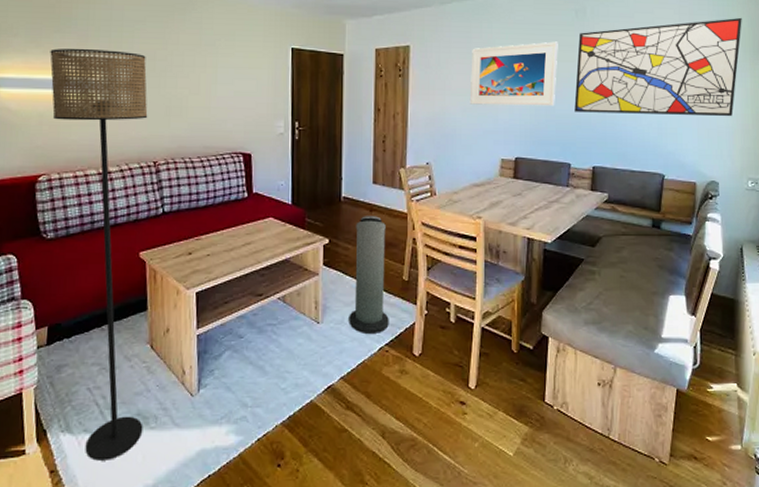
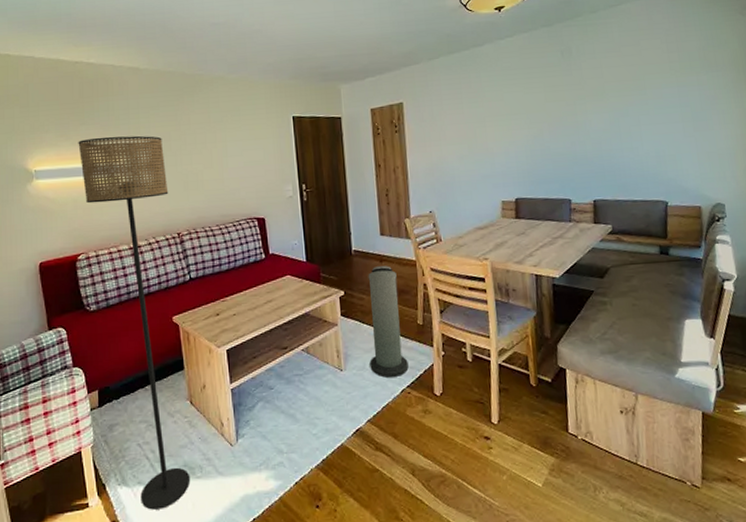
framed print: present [469,41,558,106] -> none [463,83,550,152]
wall art: present [574,17,742,117] -> none [566,39,733,149]

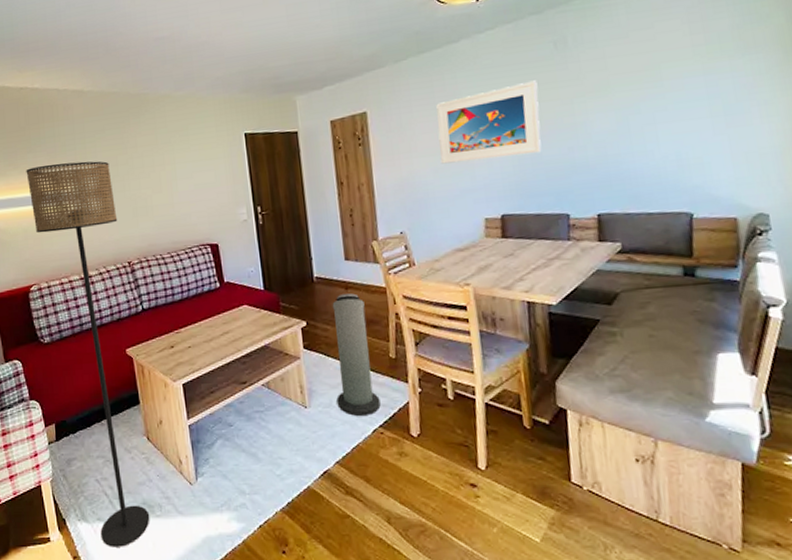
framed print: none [463,83,550,152] -> present [436,80,542,164]

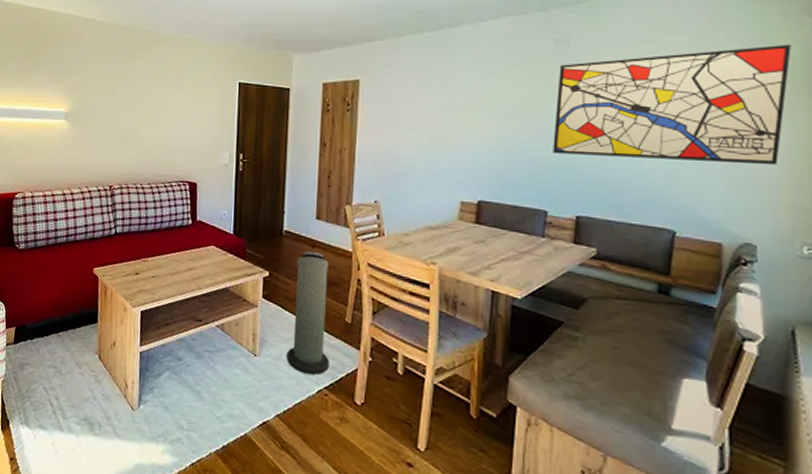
floor lamp: present [26,161,150,547] -> none [30,83,108,458]
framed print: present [436,80,542,164] -> none [425,74,533,146]
wall art: none [561,12,779,156] -> present [553,44,791,166]

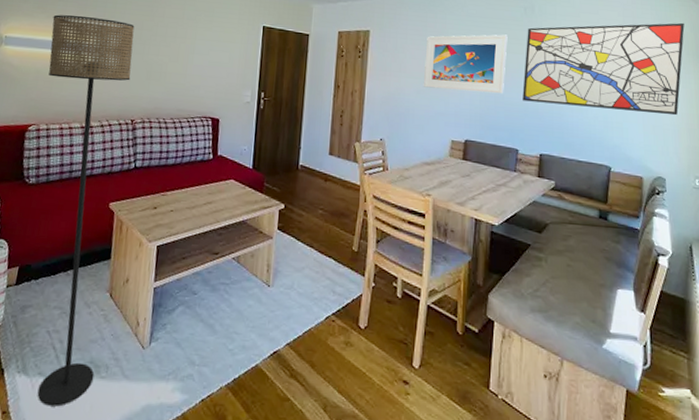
floor lamp: none [30,83,108,458] -> present [37,14,135,407]
air purifier: present [286,251,329,375] -> none [298,185,339,302]
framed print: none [425,74,533,146] -> present [423,34,508,94]

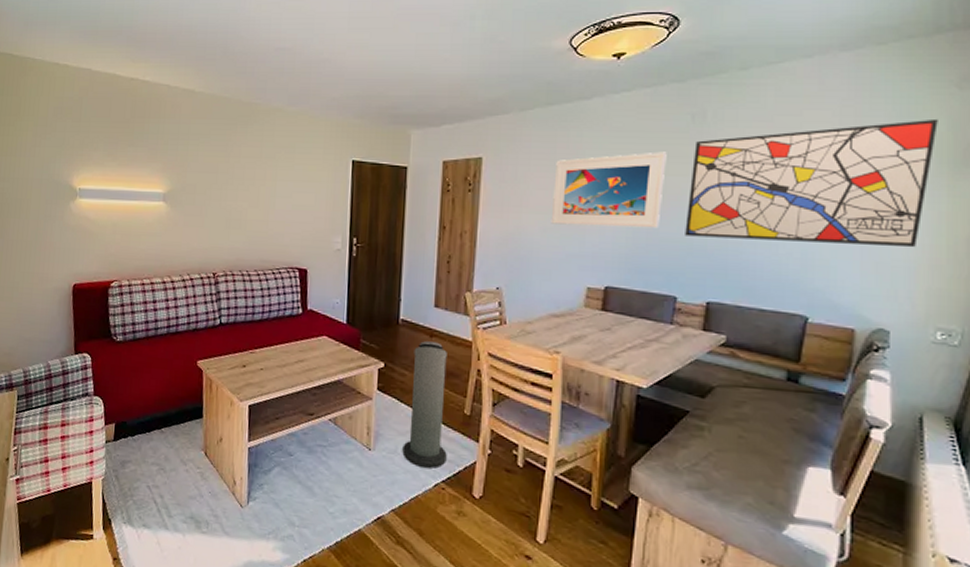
floor lamp: present [37,14,135,407] -> none [124,161,209,557]
air purifier: none [298,185,339,302] -> present [402,341,447,469]

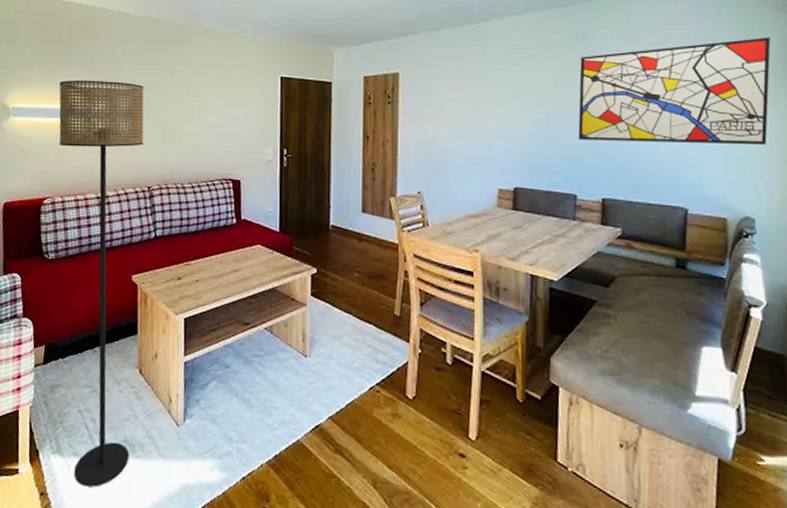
floor lamp: none [124,161,209,557] -> present [59,80,144,487]
air purifier: present [402,341,447,469] -> none [337,246,380,371]
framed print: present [550,151,667,229] -> none [462,66,558,134]

